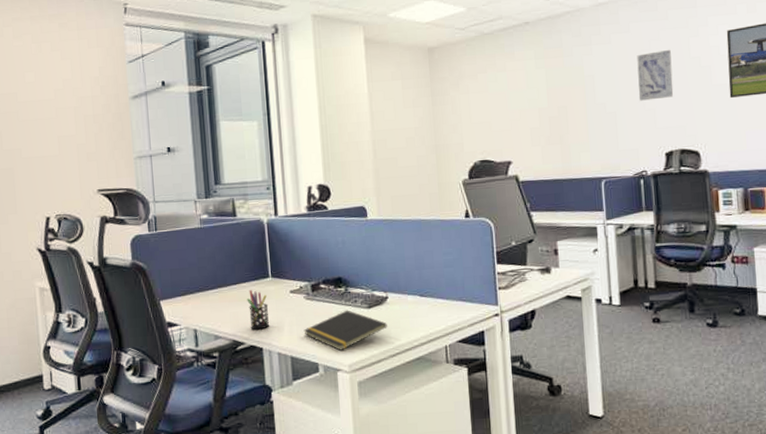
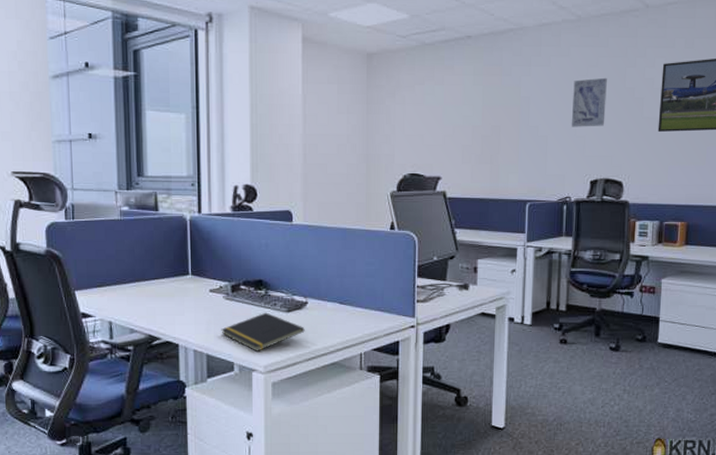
pen holder: present [247,289,270,330] -> none [165,285,187,326]

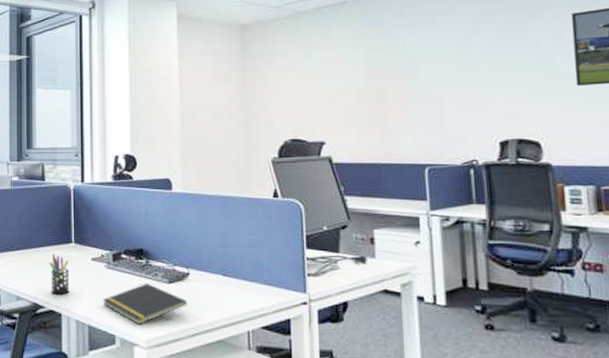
pen holder: none [165,285,187,326] -> present [49,253,70,295]
wall art: present [571,77,607,127] -> none [466,32,509,85]

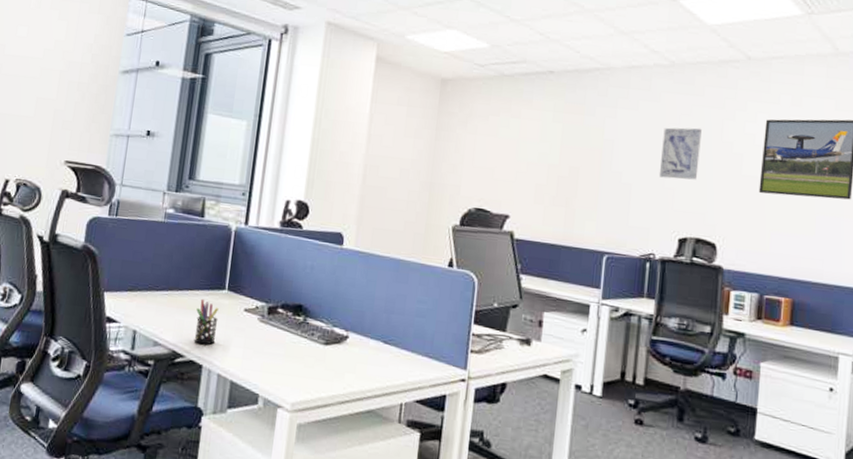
notepad: present [102,283,188,324] -> none [250,341,342,386]
wall art: none [466,32,509,85] -> present [658,127,702,180]

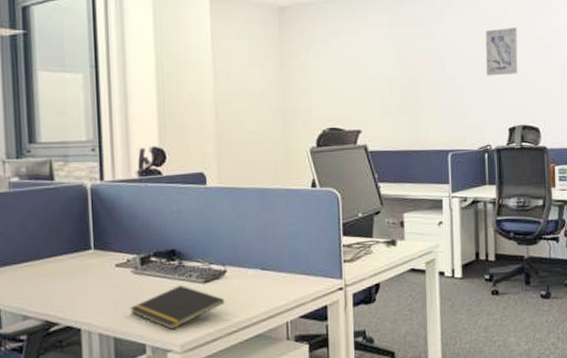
pen holder: present [194,298,219,346] -> none [64,263,91,309]
notepad: none [250,341,342,386] -> present [130,285,225,330]

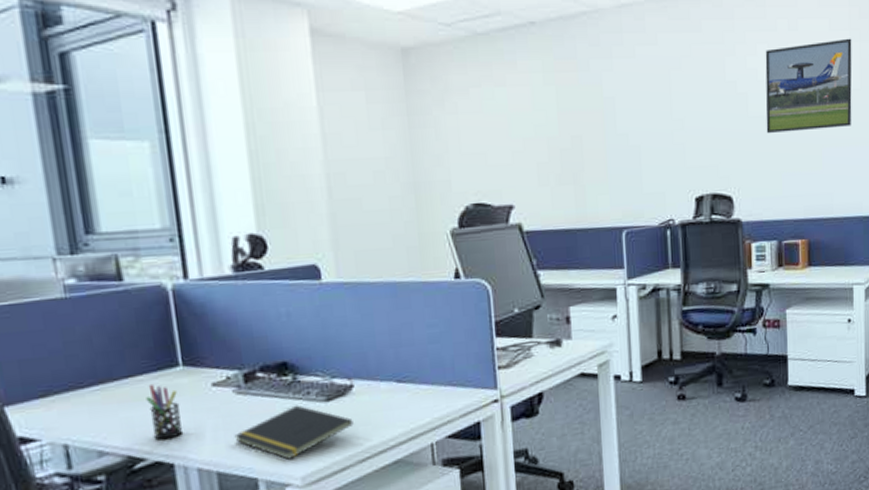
pen holder: none [64,263,91,309] -> present [146,383,184,440]
wall art: present [485,27,518,76] -> none [665,69,706,133]

